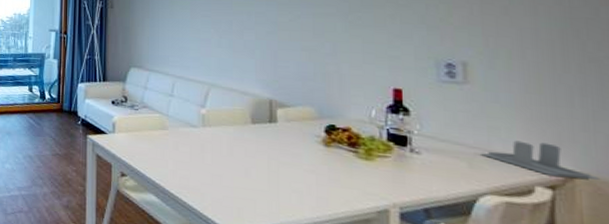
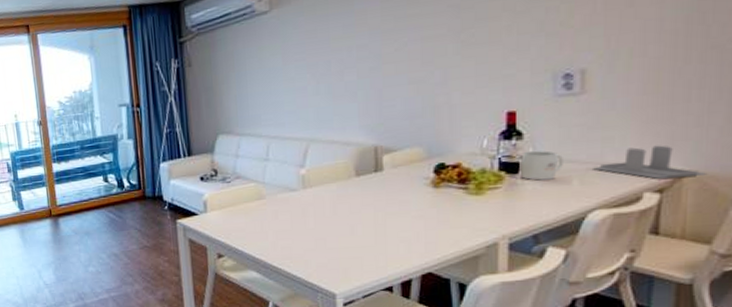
mug: none [407,127,452,158] -> present [519,150,565,181]

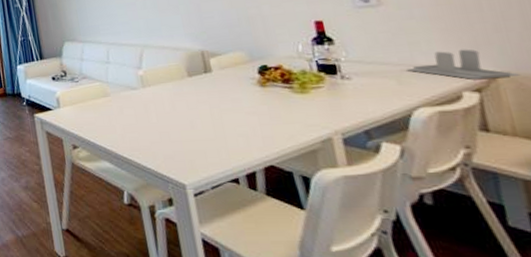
mug: present [519,150,565,181] -> none [336,54,378,81]

